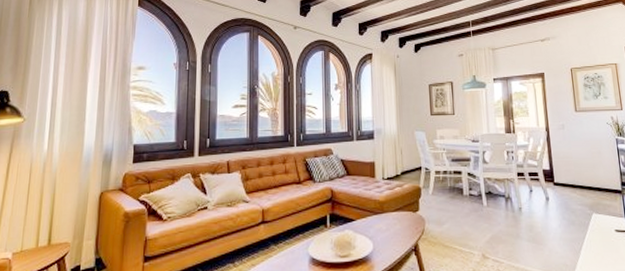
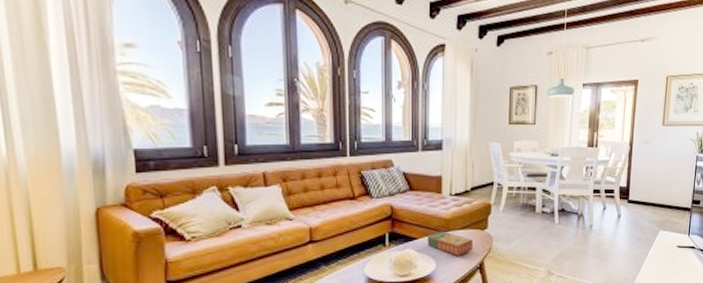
book: none [364,213,407,237] -> present [427,231,473,256]

